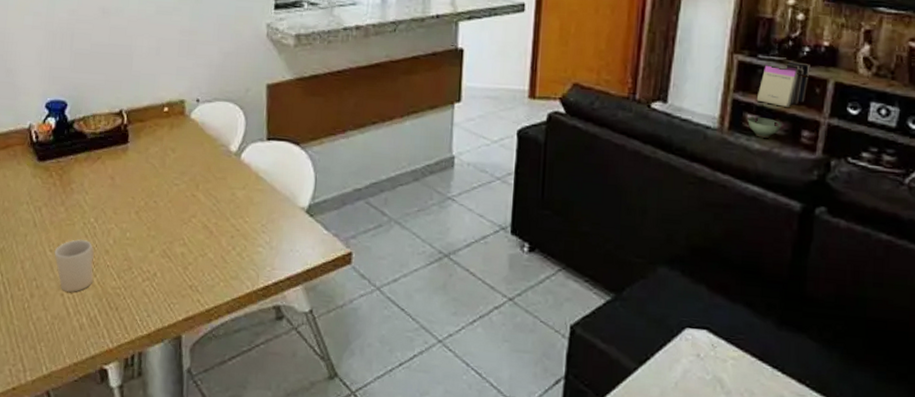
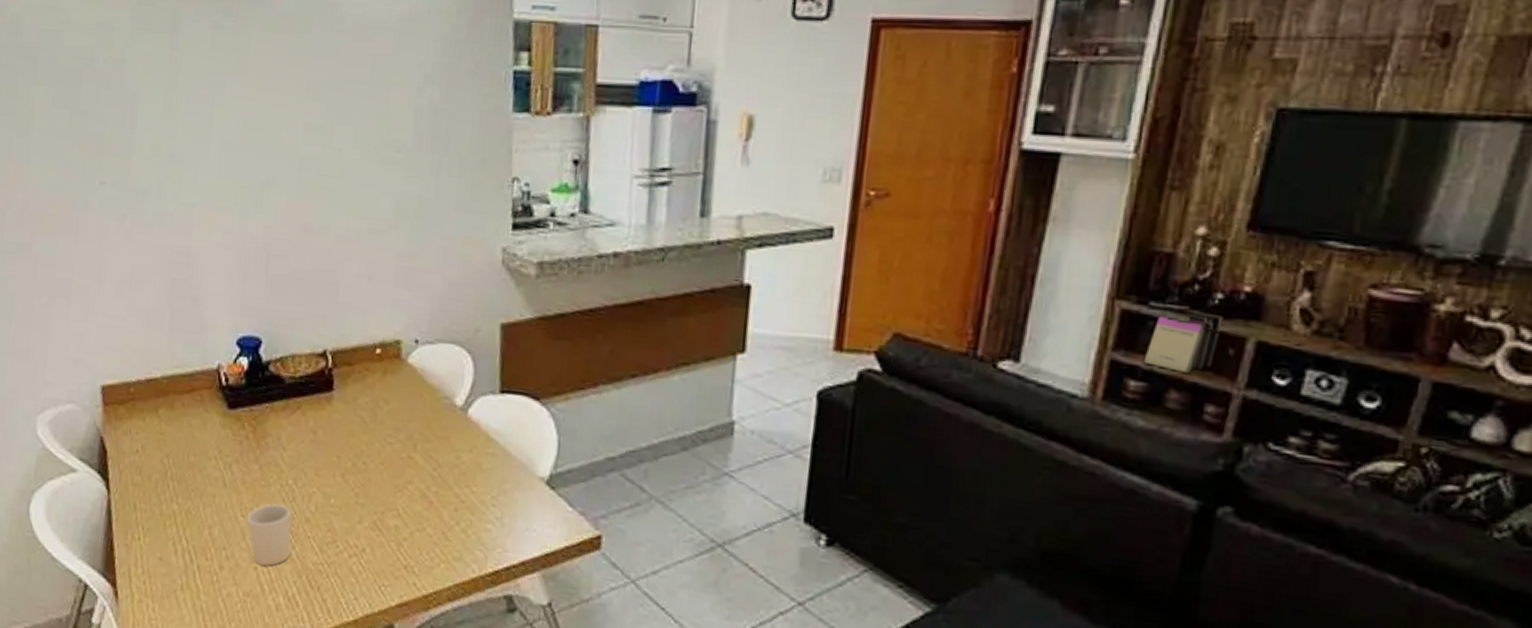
bowl: present [747,117,782,138] -> none [1129,384,1178,413]

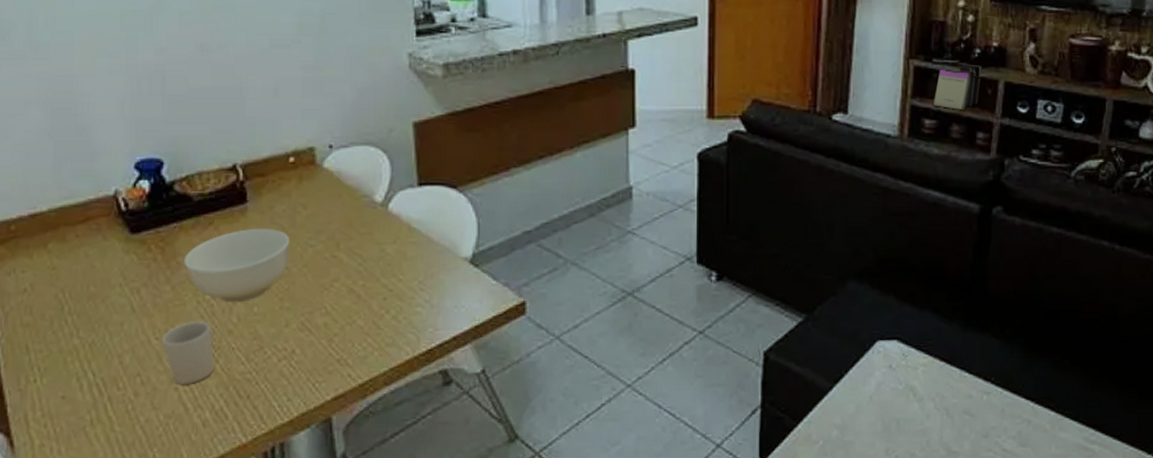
bowl: none [271,418,370,491] -> present [183,229,289,302]

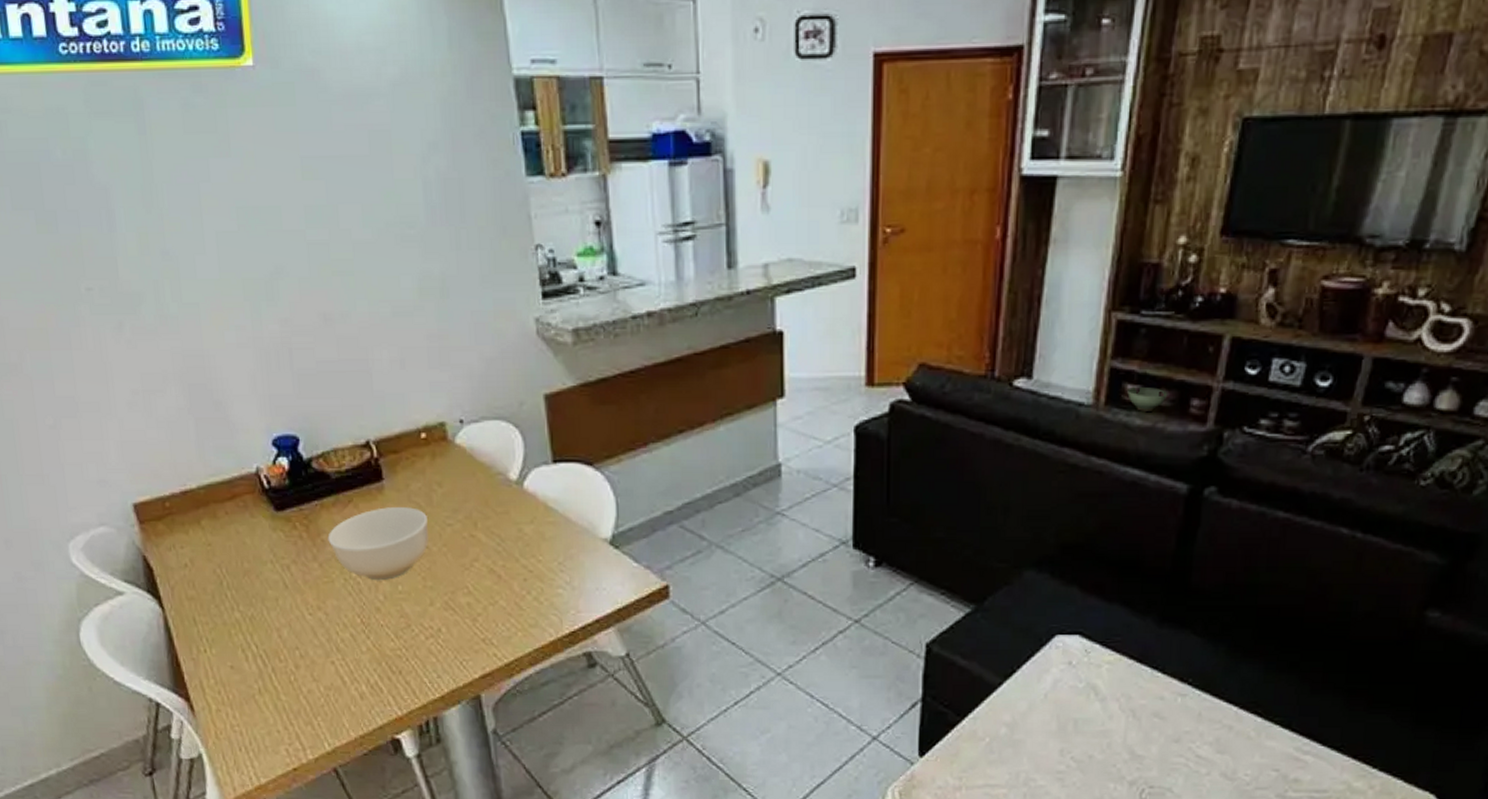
mug: present [161,320,215,384] -> none [314,597,366,658]
bowl: none [926,122,958,142] -> present [1127,387,1168,411]
books: present [933,63,982,110] -> none [1138,314,1203,372]

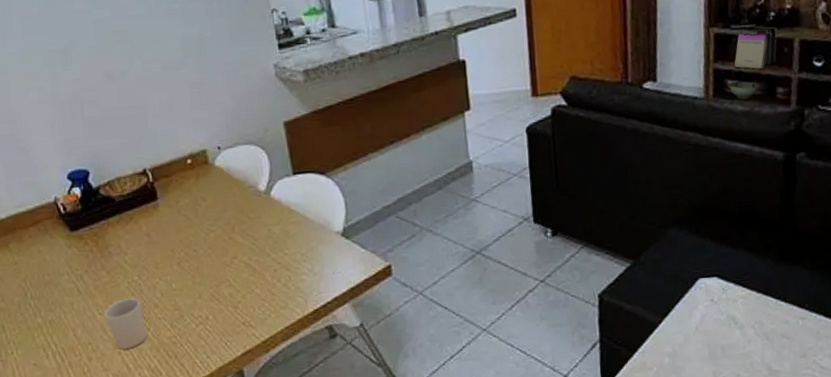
mug: none [314,597,366,658] -> present [104,297,147,349]
bowl: present [327,507,429,580] -> none [113,219,196,281]
books: none [1138,314,1203,372] -> present [734,26,778,69]

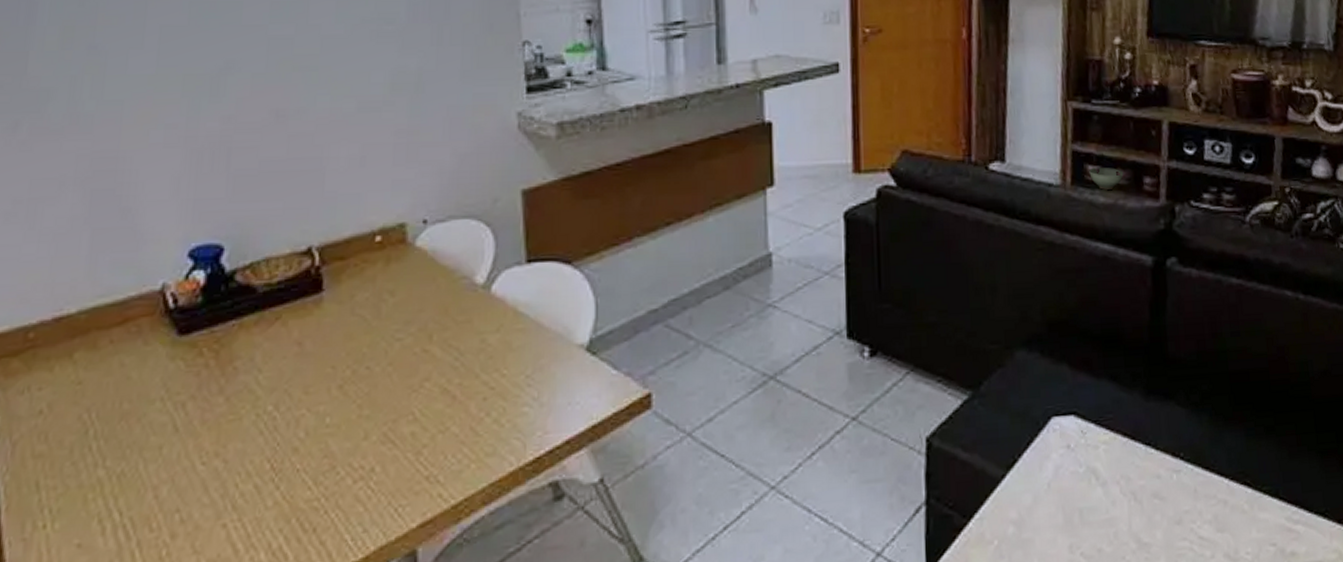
mug: present [104,297,147,349] -> none [209,438,275,520]
books: present [734,26,778,69] -> none [1095,103,1144,154]

